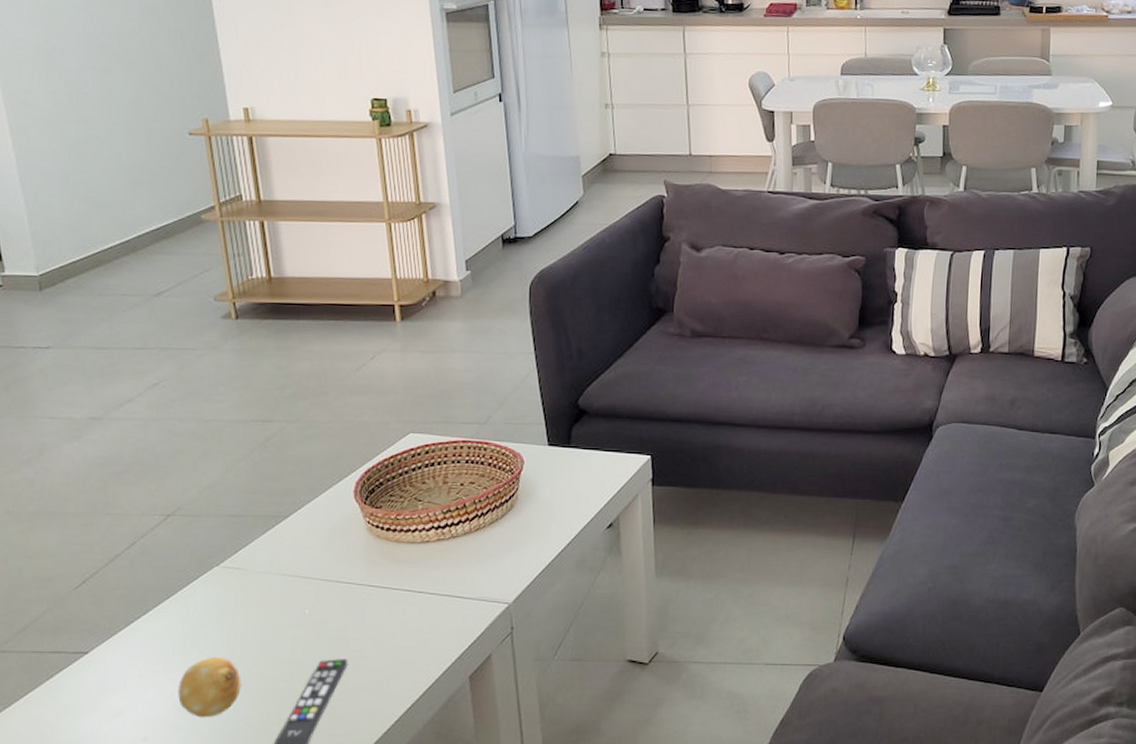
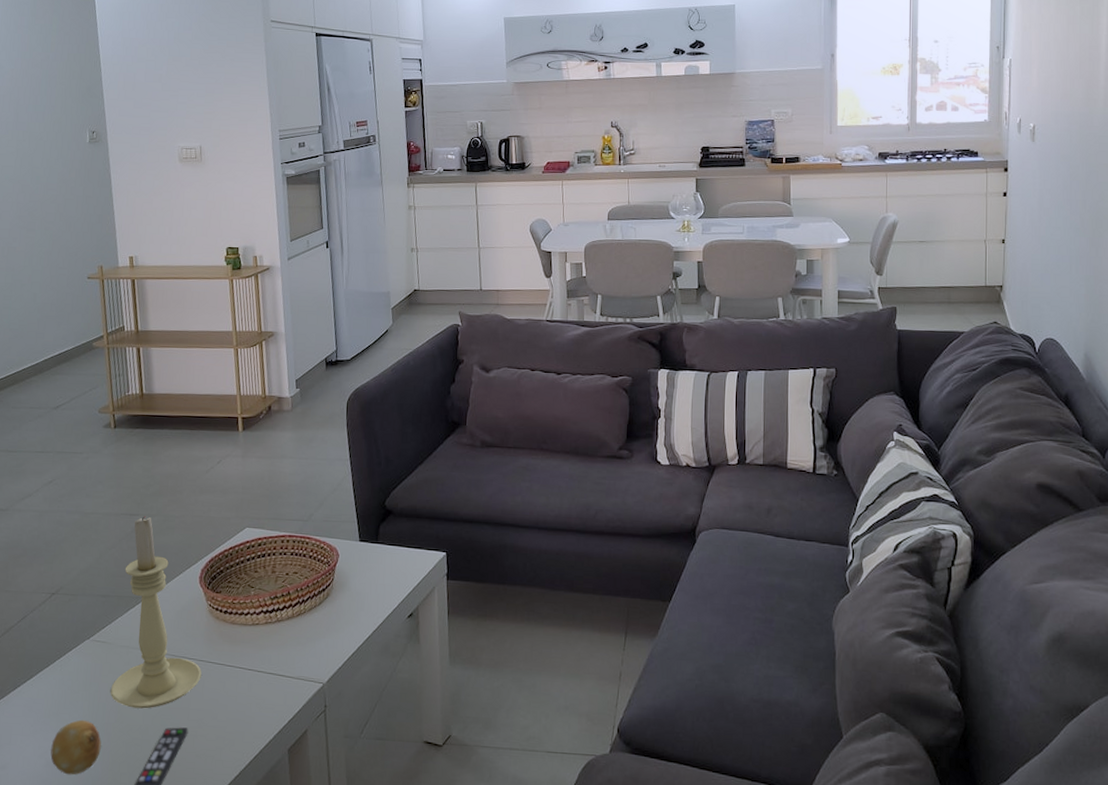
candle holder: none [248,422,362,641] -> present [110,516,202,709]

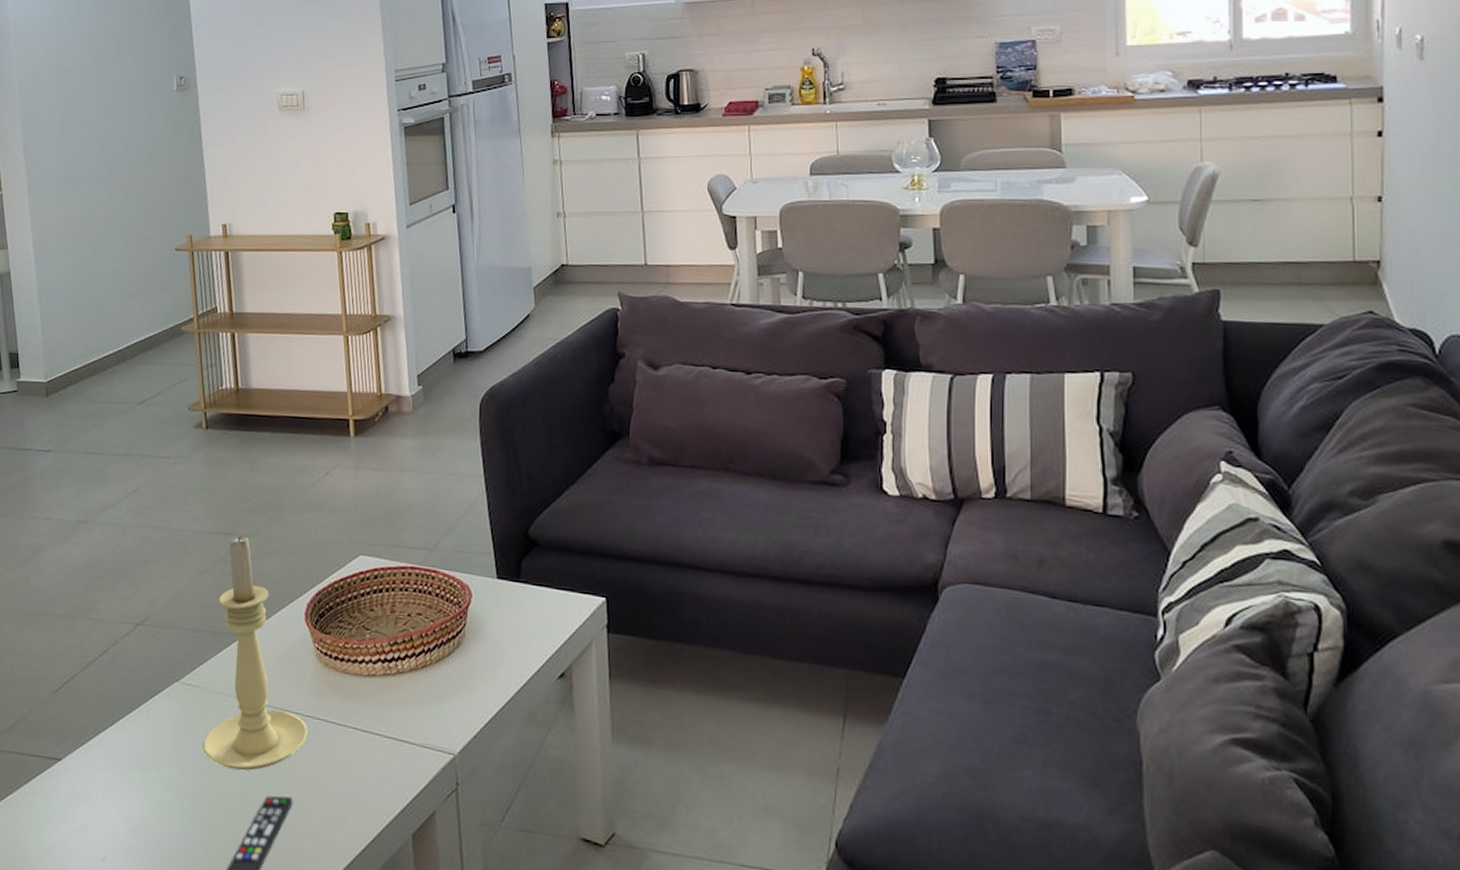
fruit: present [50,719,101,775] -> none [135,778,193,845]

